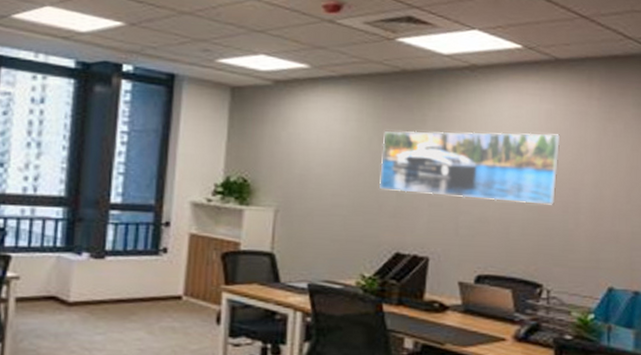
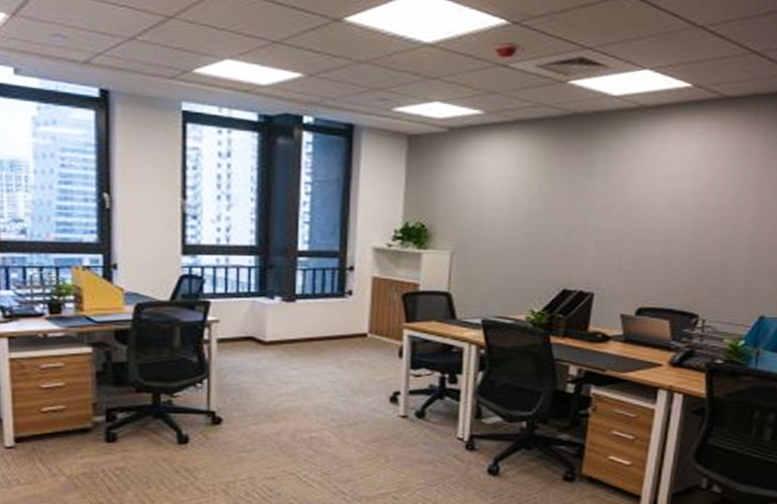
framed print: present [379,131,561,205] -> none [549,171,725,241]

